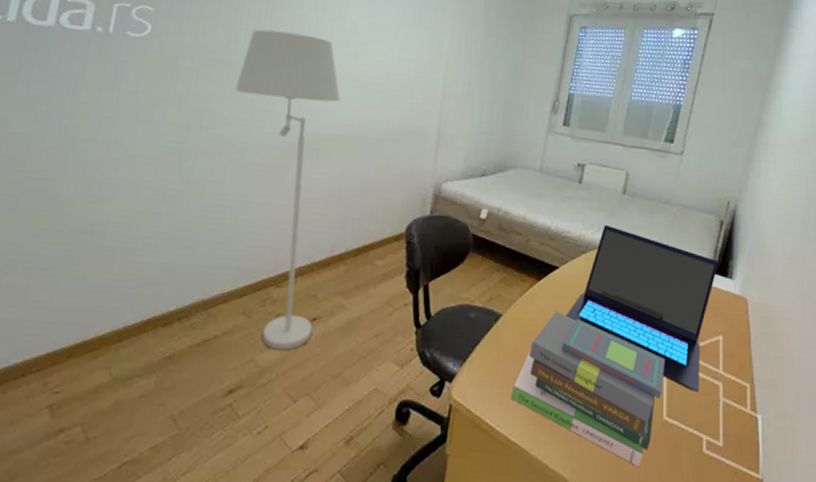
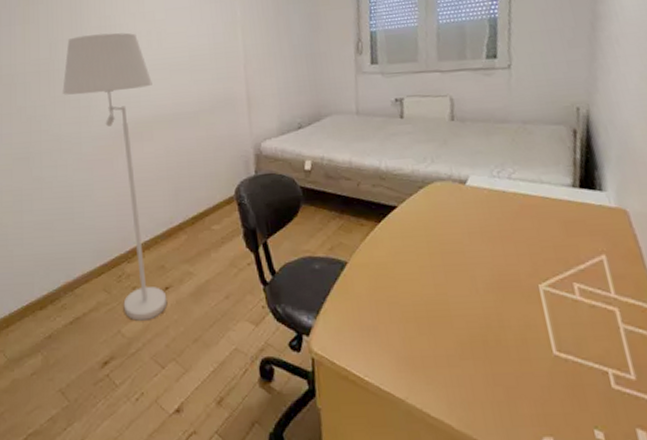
books: present [510,311,666,467] -> none [373,251,546,410]
laptop: present [566,224,719,393] -> none [416,155,591,322]

